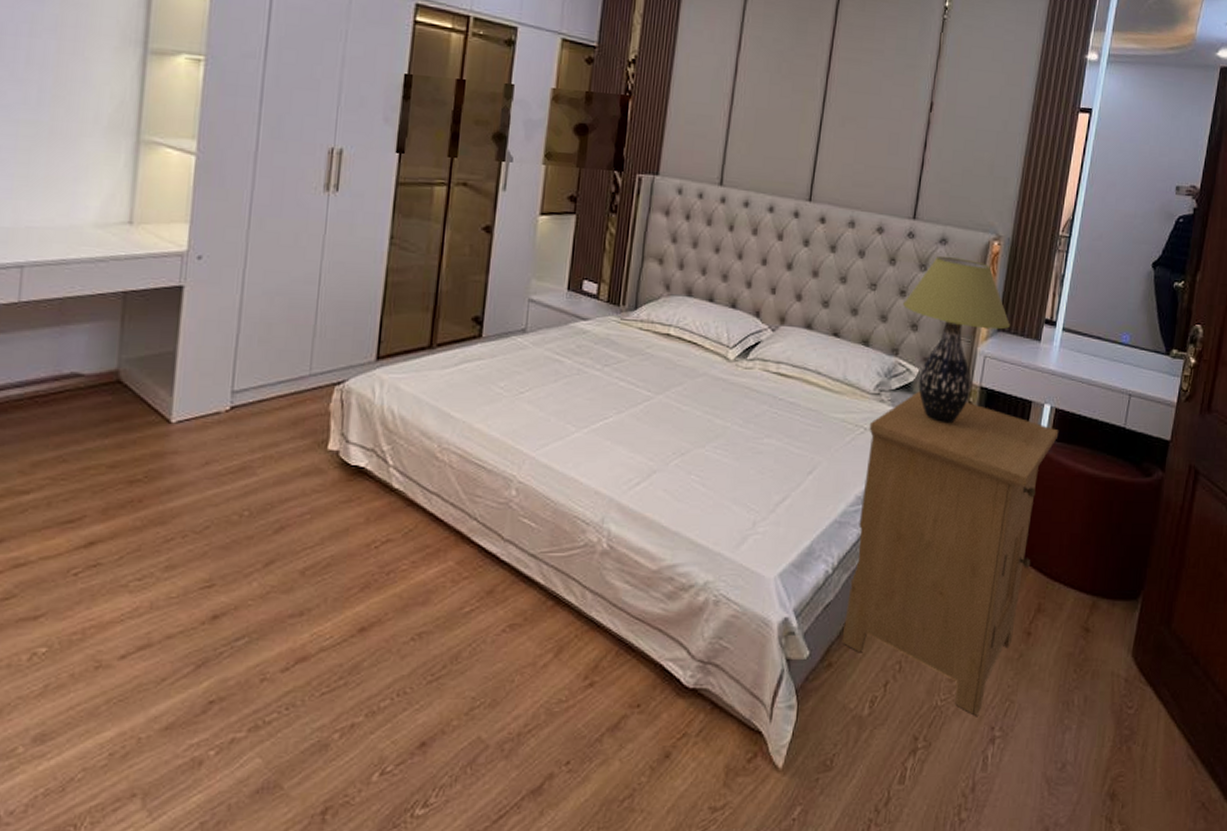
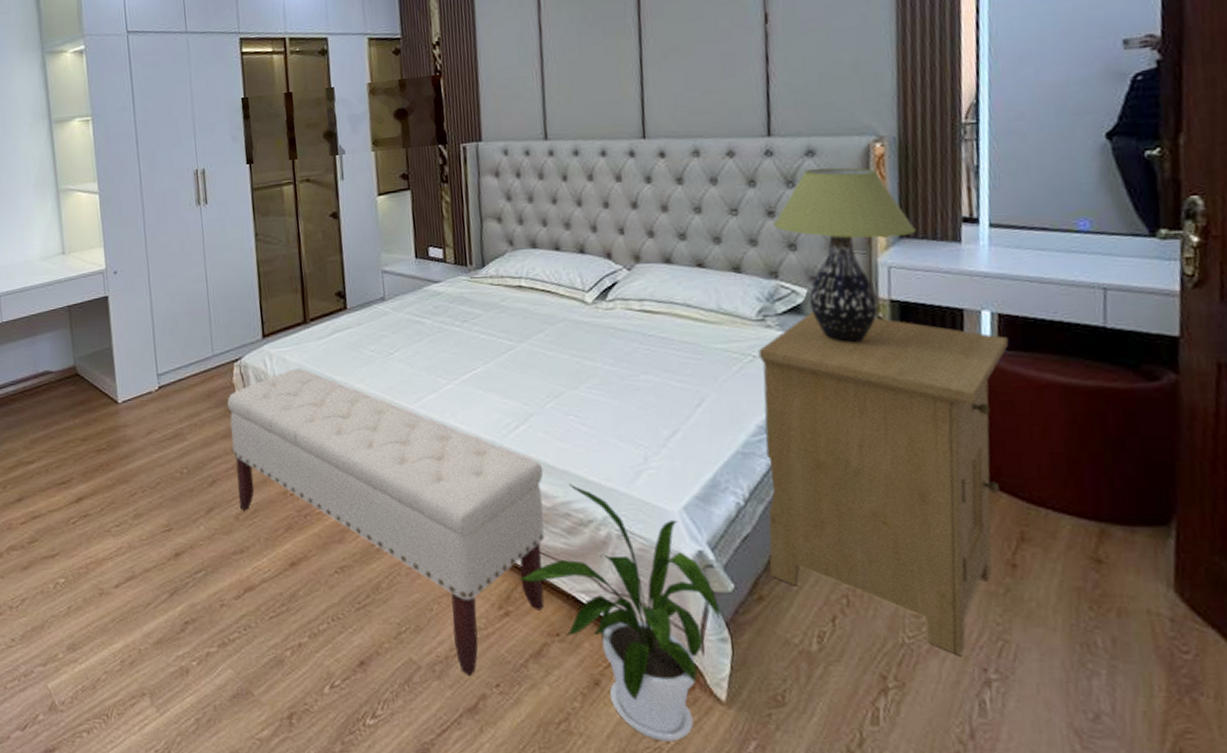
bench: none [308,400,656,755] -> present [227,368,545,677]
house plant: none [611,546,793,813] -> present [519,483,720,742]

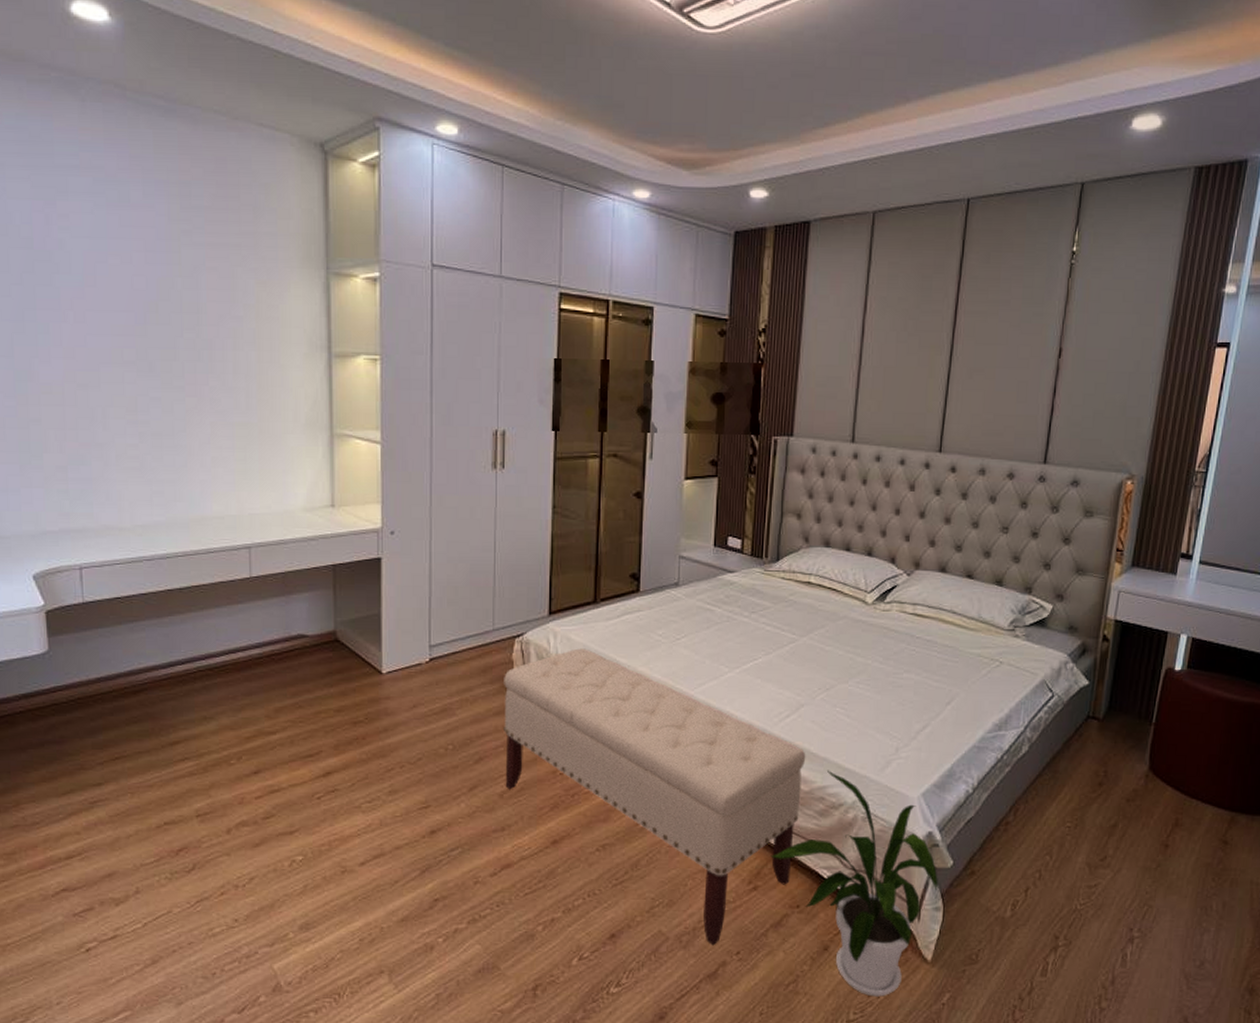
nightstand: present [758,311,1009,656] -> none [983,626,1196,918]
table lamp: present [773,167,916,343] -> none [1035,498,1145,655]

